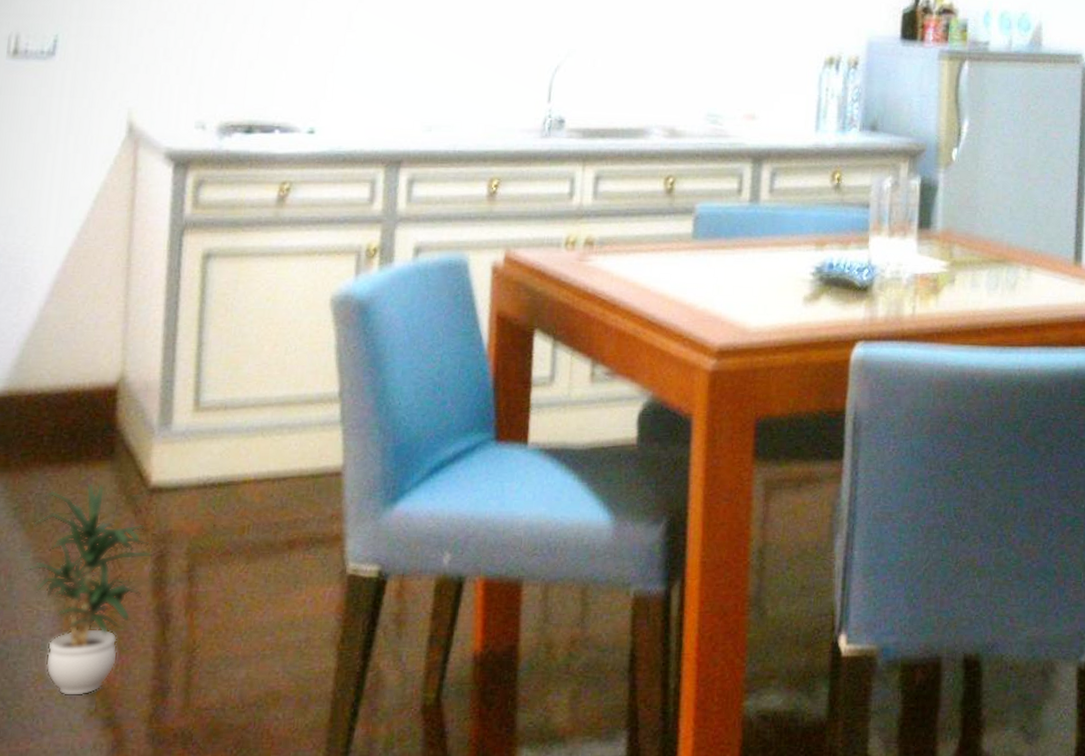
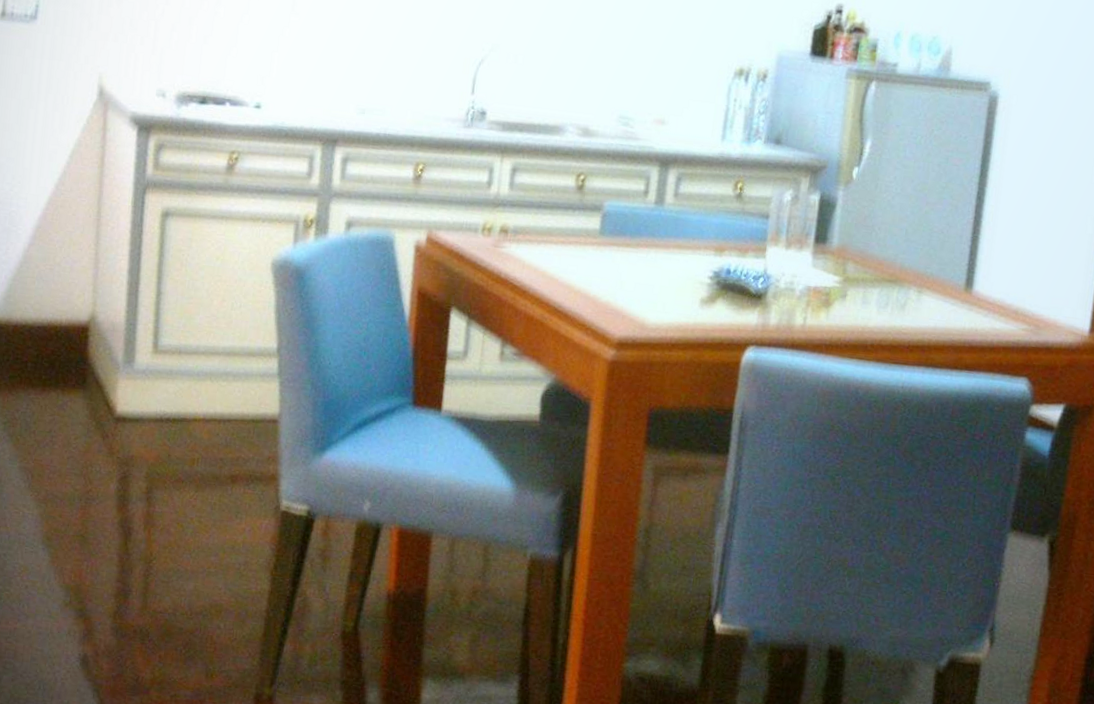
potted plant: present [23,483,156,697] -> none [11,407,120,589]

